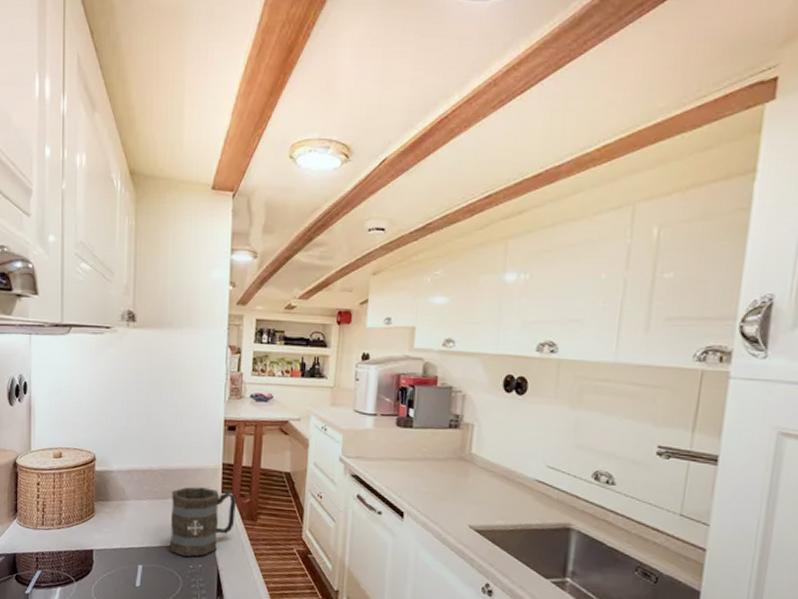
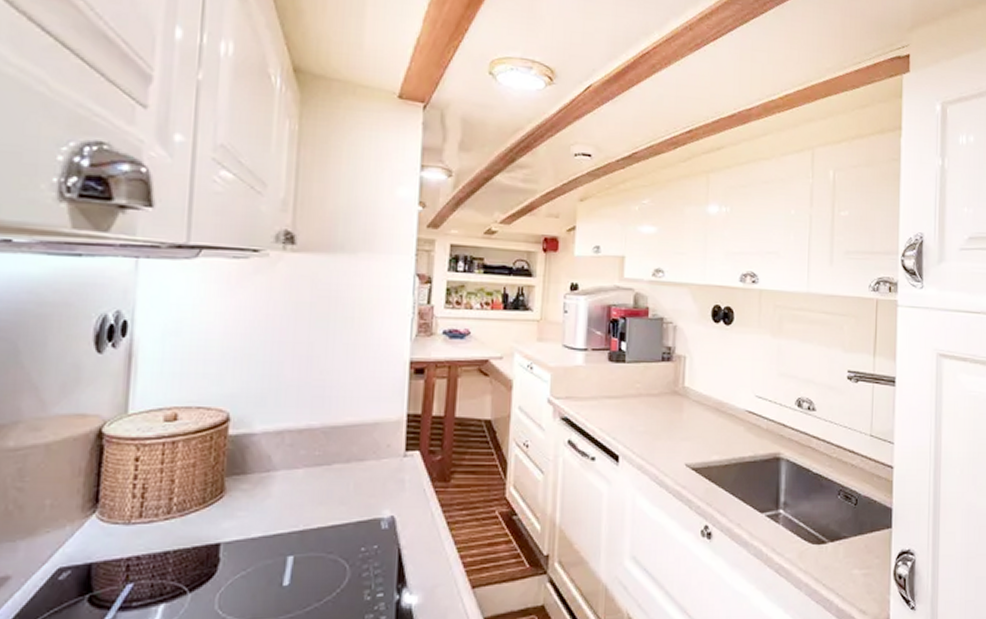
mug: present [169,486,237,557] -> none [333,446,425,536]

